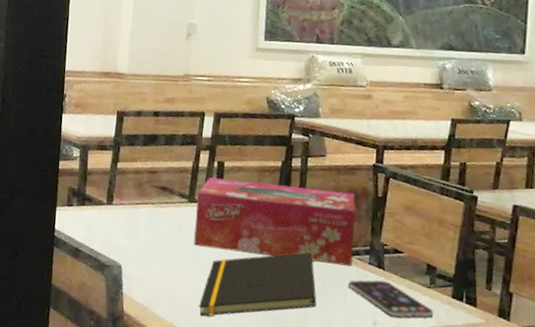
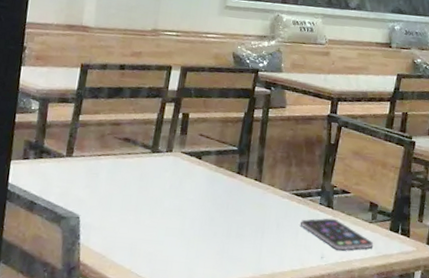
tissue box: present [194,178,356,266] -> none [155,129,311,207]
notepad: present [199,252,317,317] -> none [158,195,271,261]

